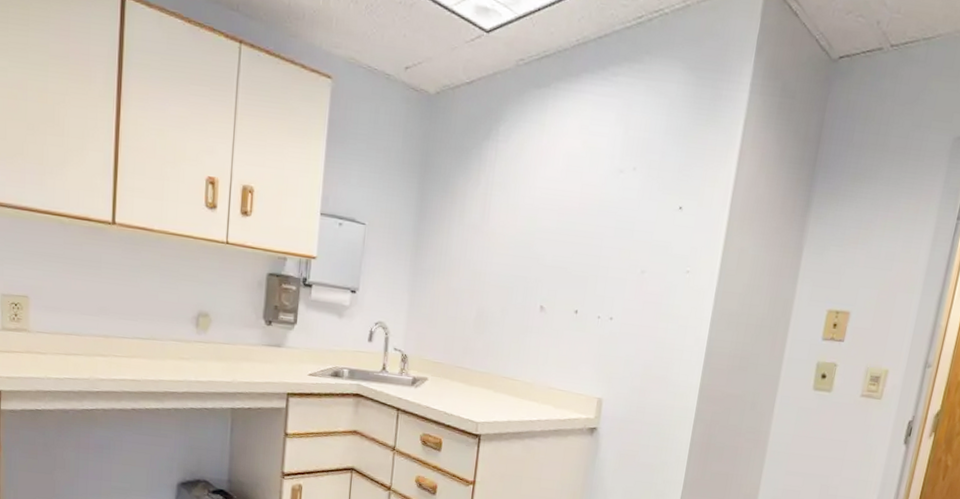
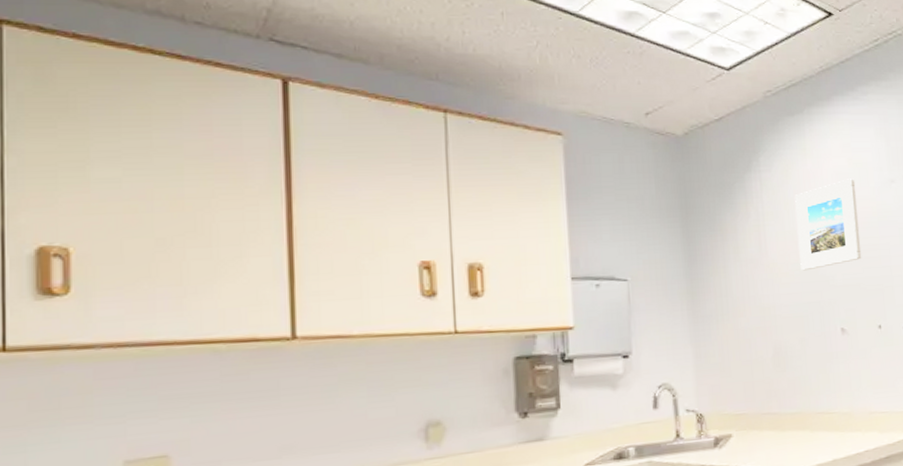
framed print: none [516,162,585,246] -> present [795,179,862,271]

